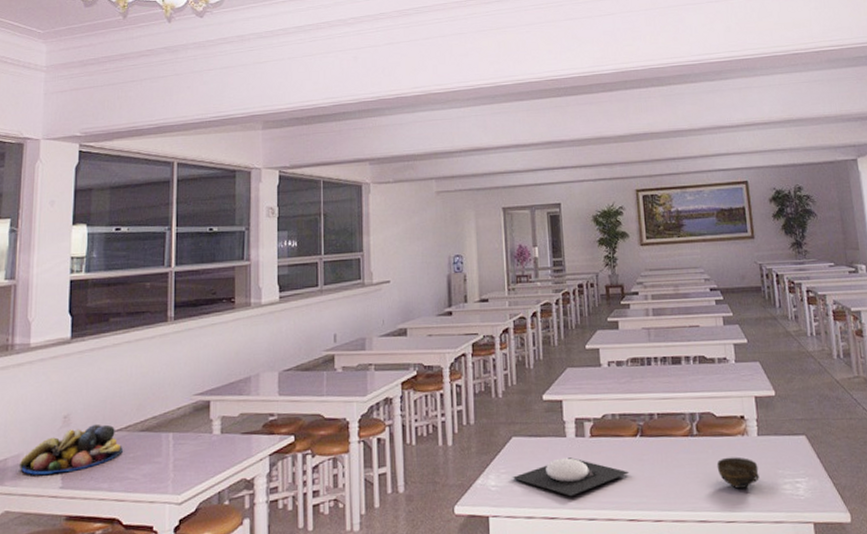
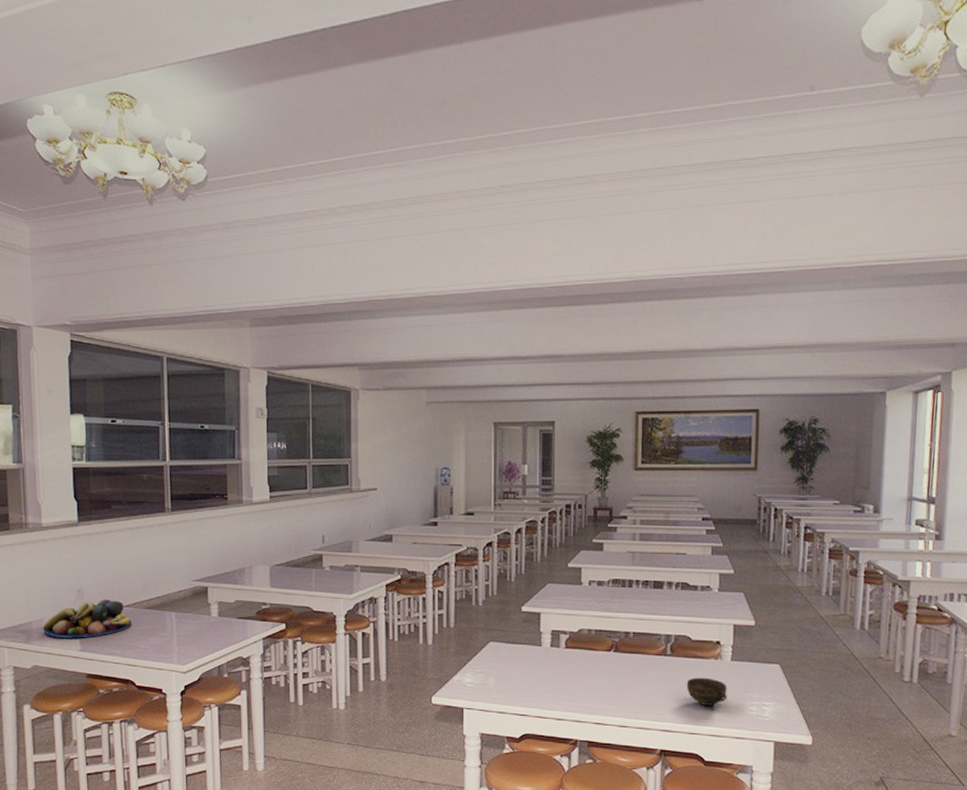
plate: present [512,457,630,497] -> none [487,664,600,698]

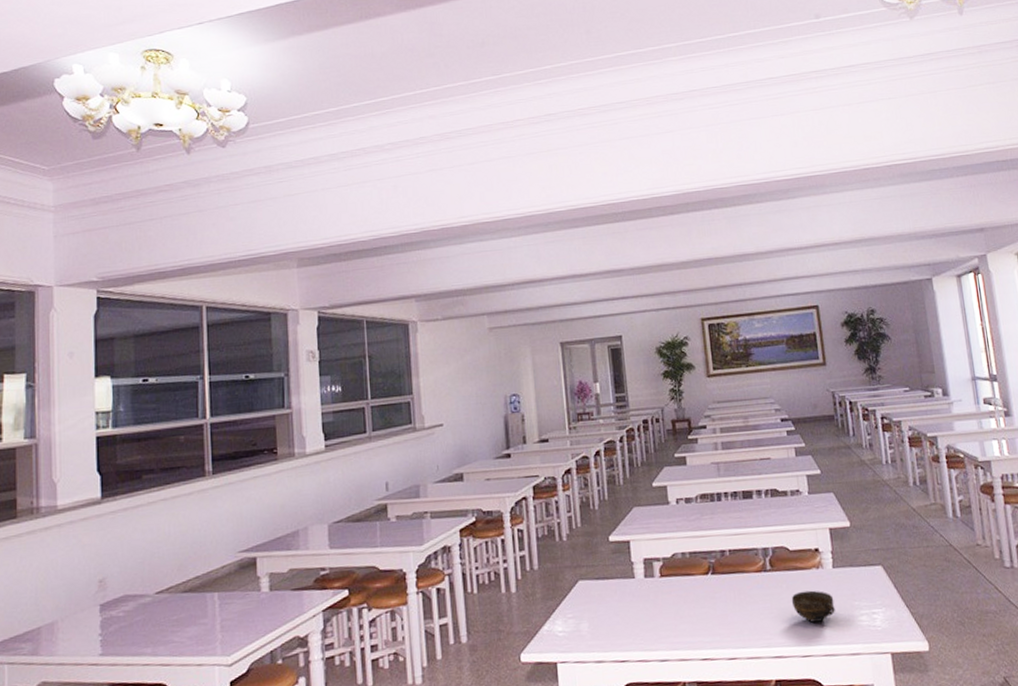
fruit bowl: present [43,599,132,639] -> none [55,586,165,643]

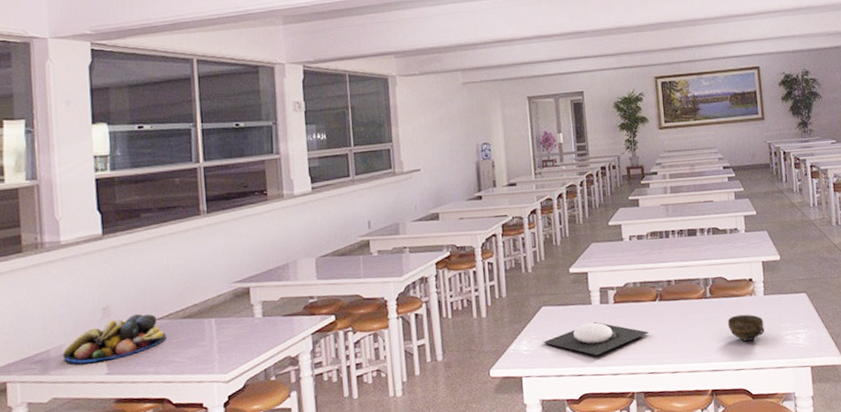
fruit bowl: none [55,586,165,643] -> present [63,313,166,364]
plate: none [580,599,702,639] -> present [543,322,650,356]

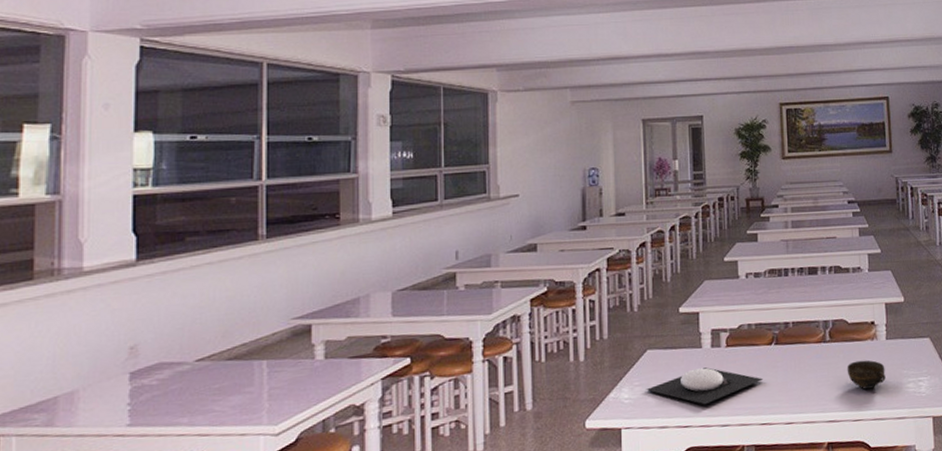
fruit bowl: present [63,313,166,364] -> none [75,354,206,413]

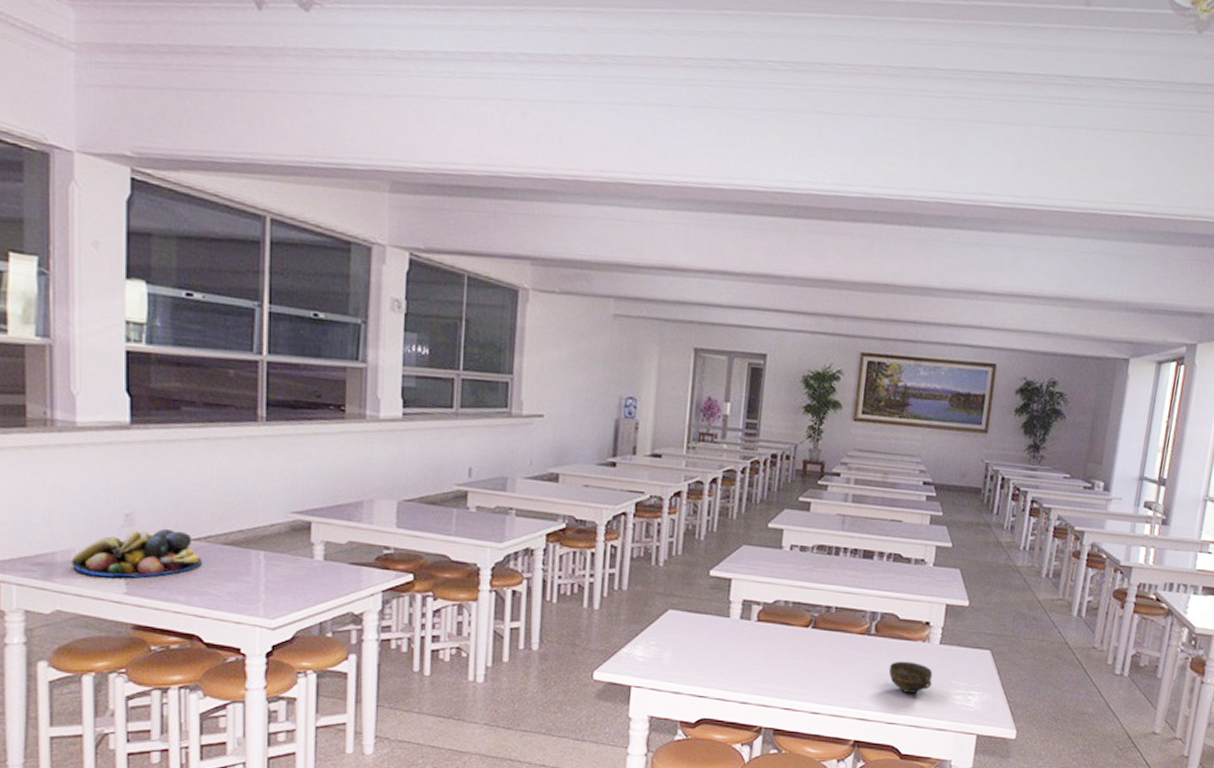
fruit bowl: none [75,354,206,413] -> present [72,528,202,578]
plate: present [646,367,764,405] -> none [663,638,794,678]

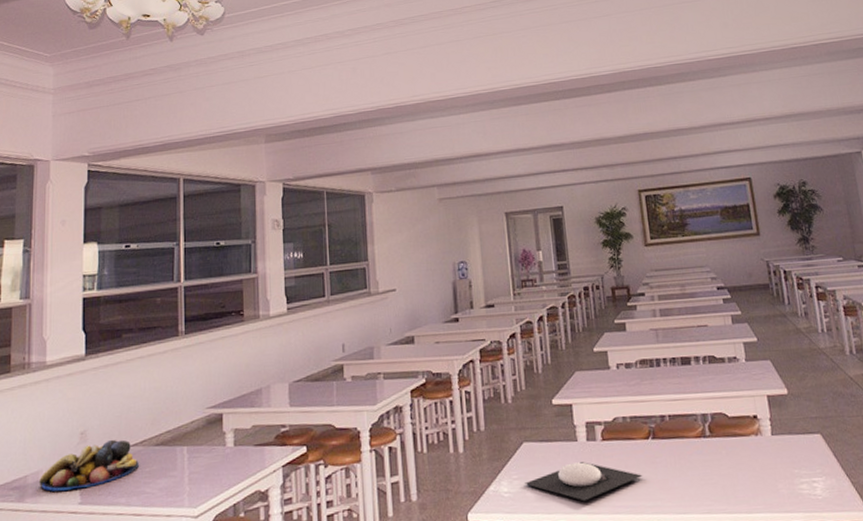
plate: none [663,638,794,678] -> present [525,462,643,502]
cup: present [888,661,933,694] -> none [731,457,775,491]

